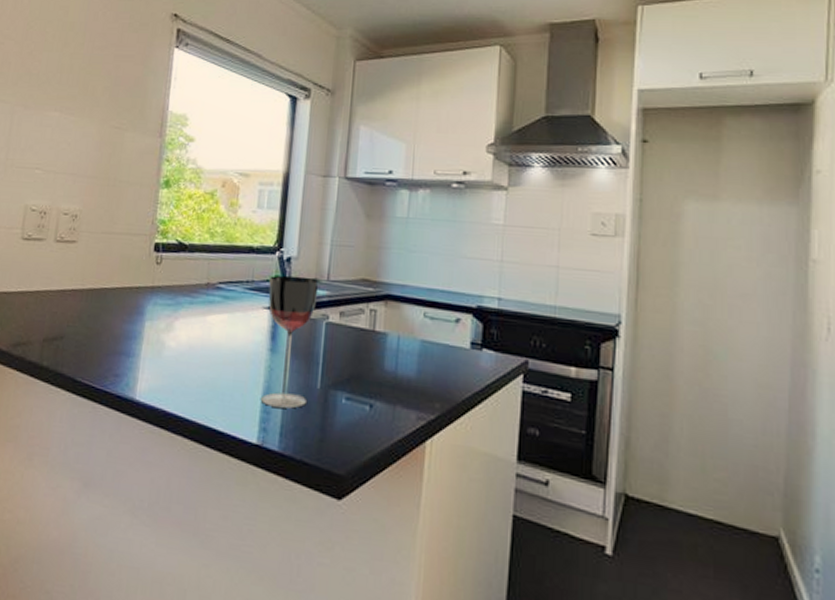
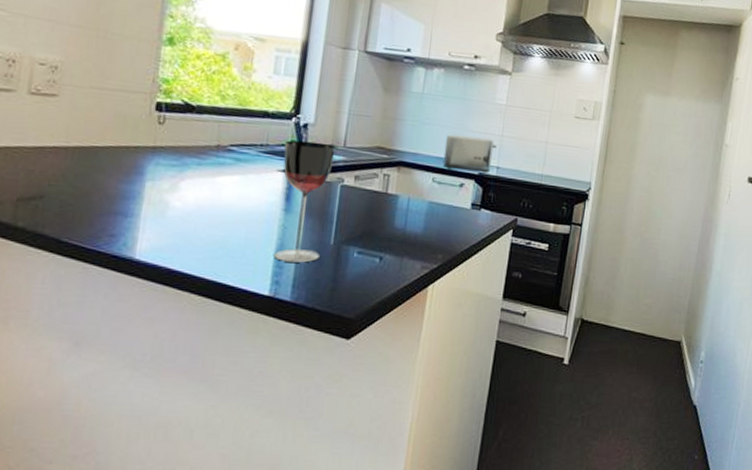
toaster: none [434,260,496,306] -> present [443,133,496,173]

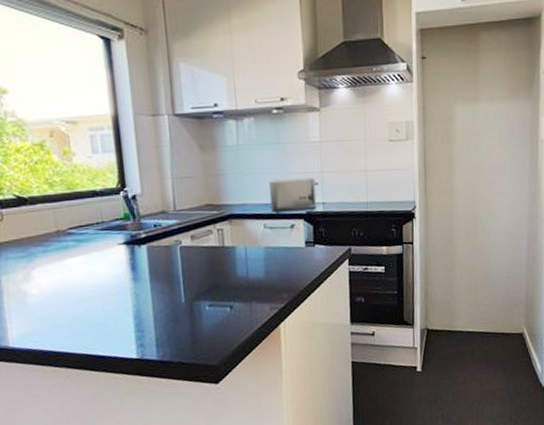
wineglass: present [274,140,336,263] -> none [119,210,176,326]

